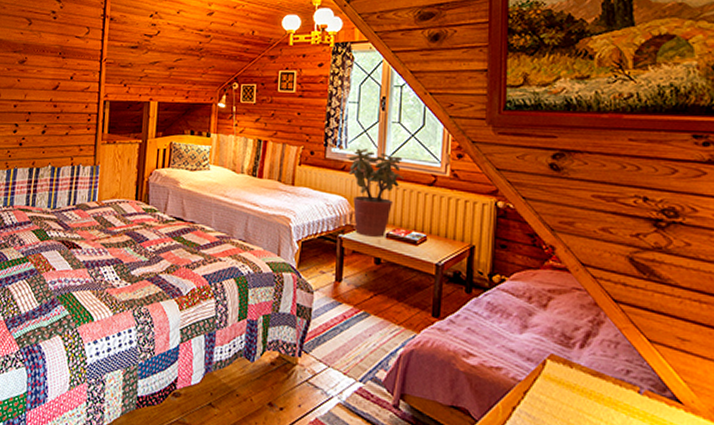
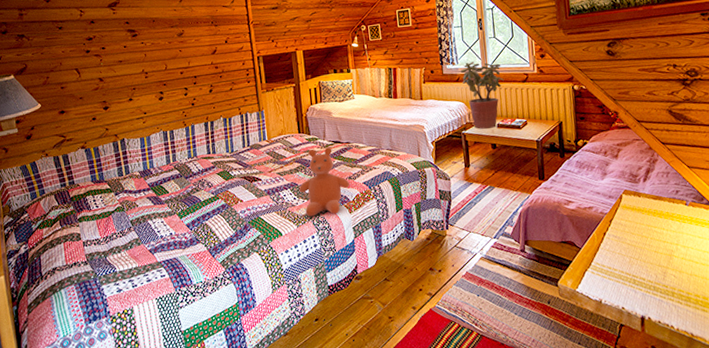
teddy bear: none [123,222,186,308] -> present [299,147,350,217]

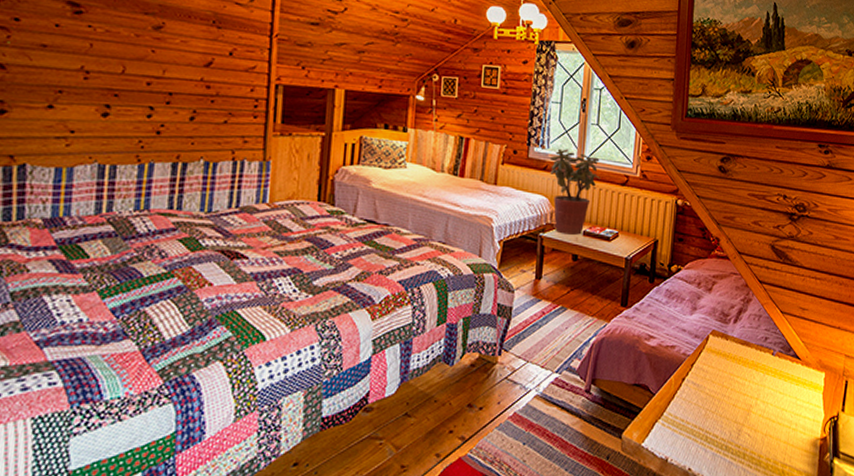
teddy bear: present [299,147,350,217] -> none [303,225,380,320]

